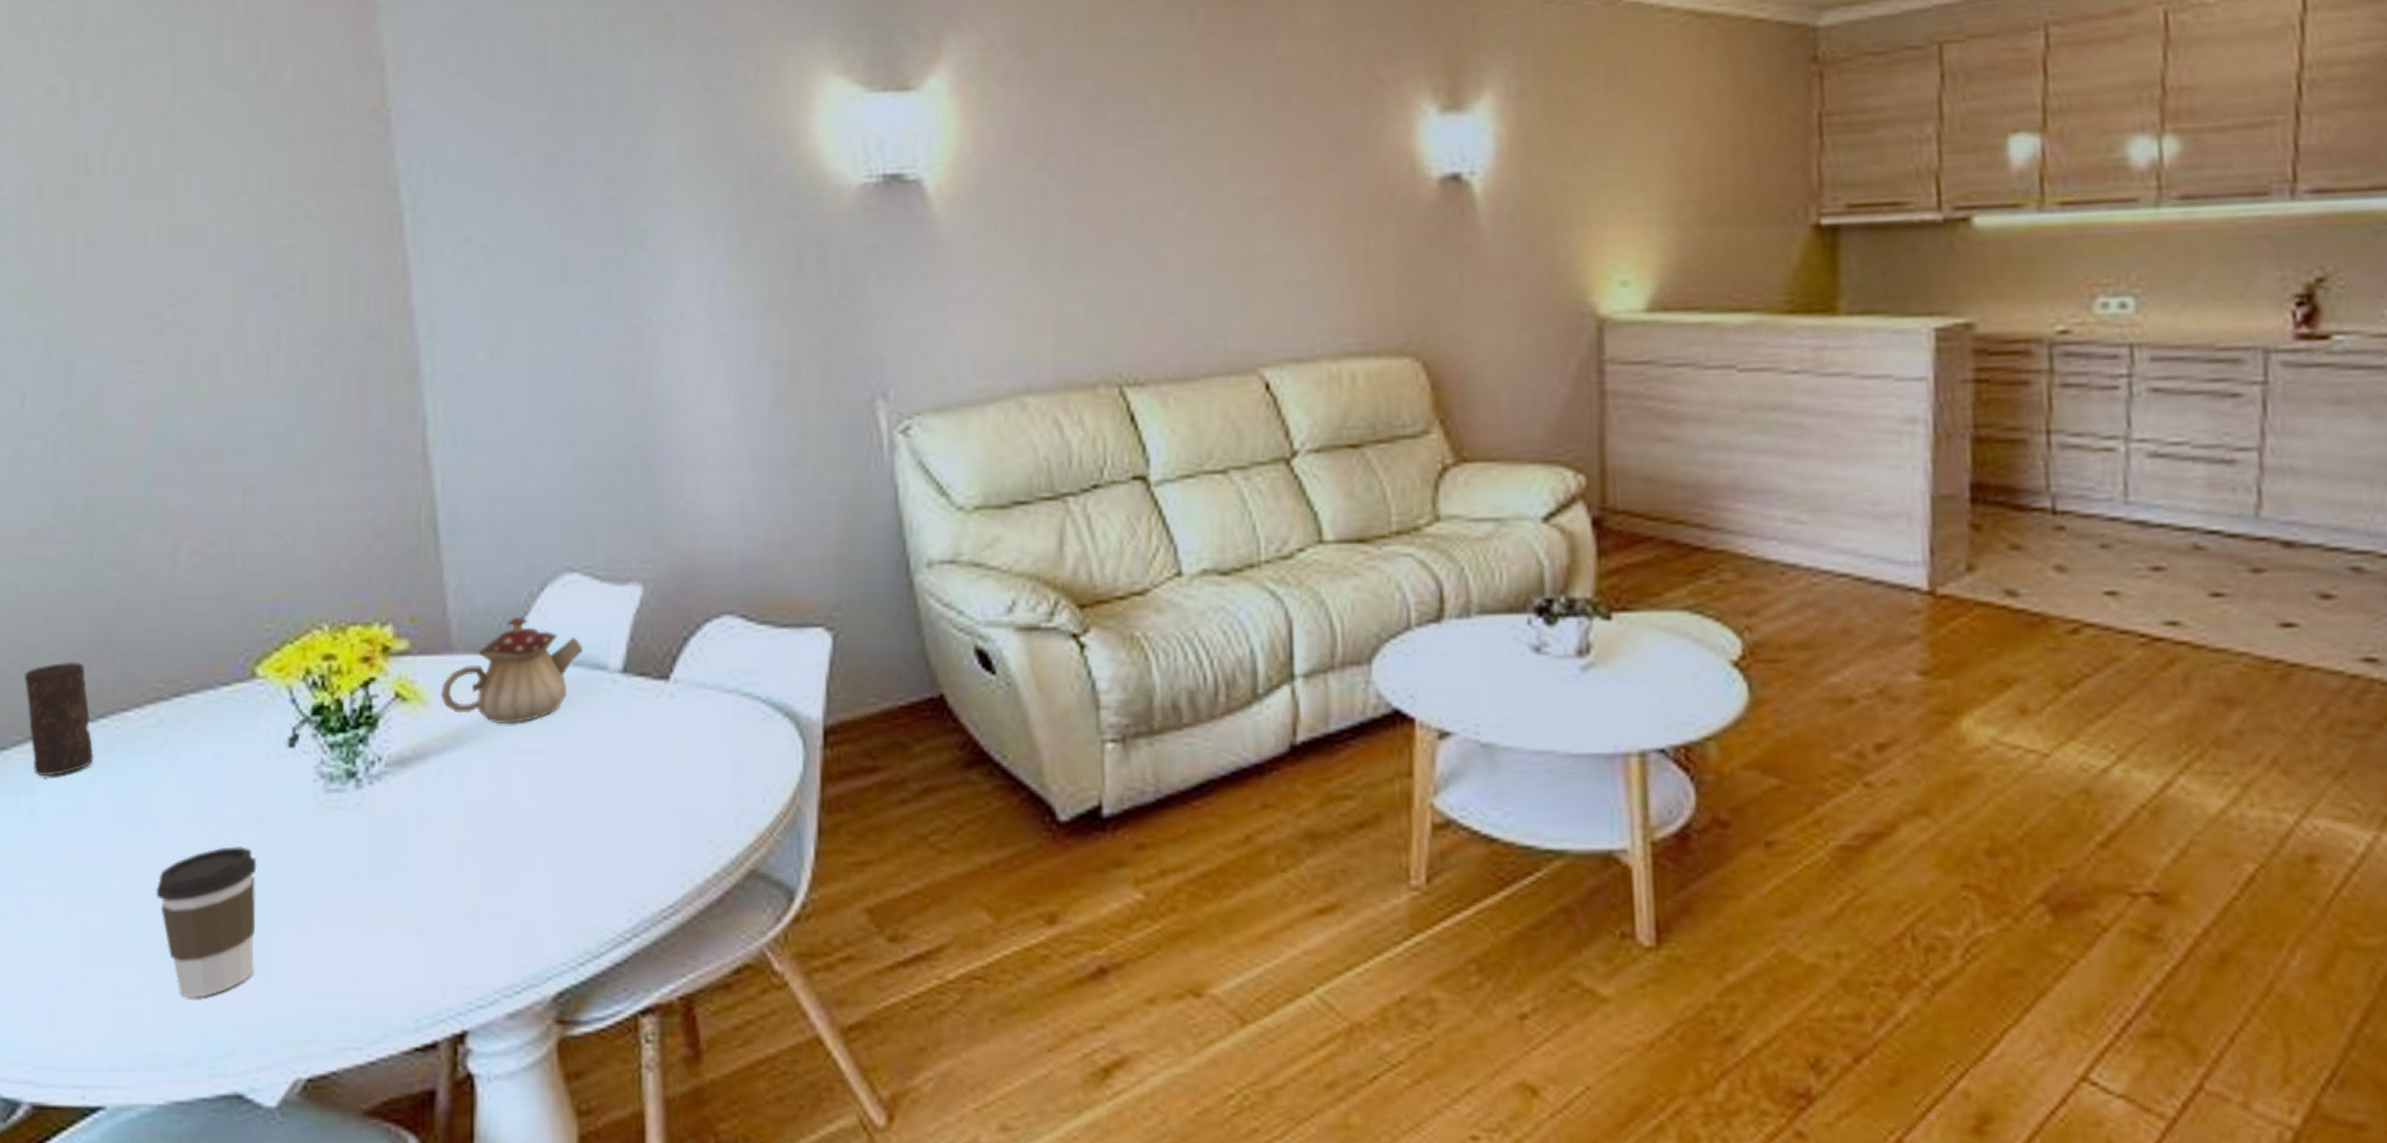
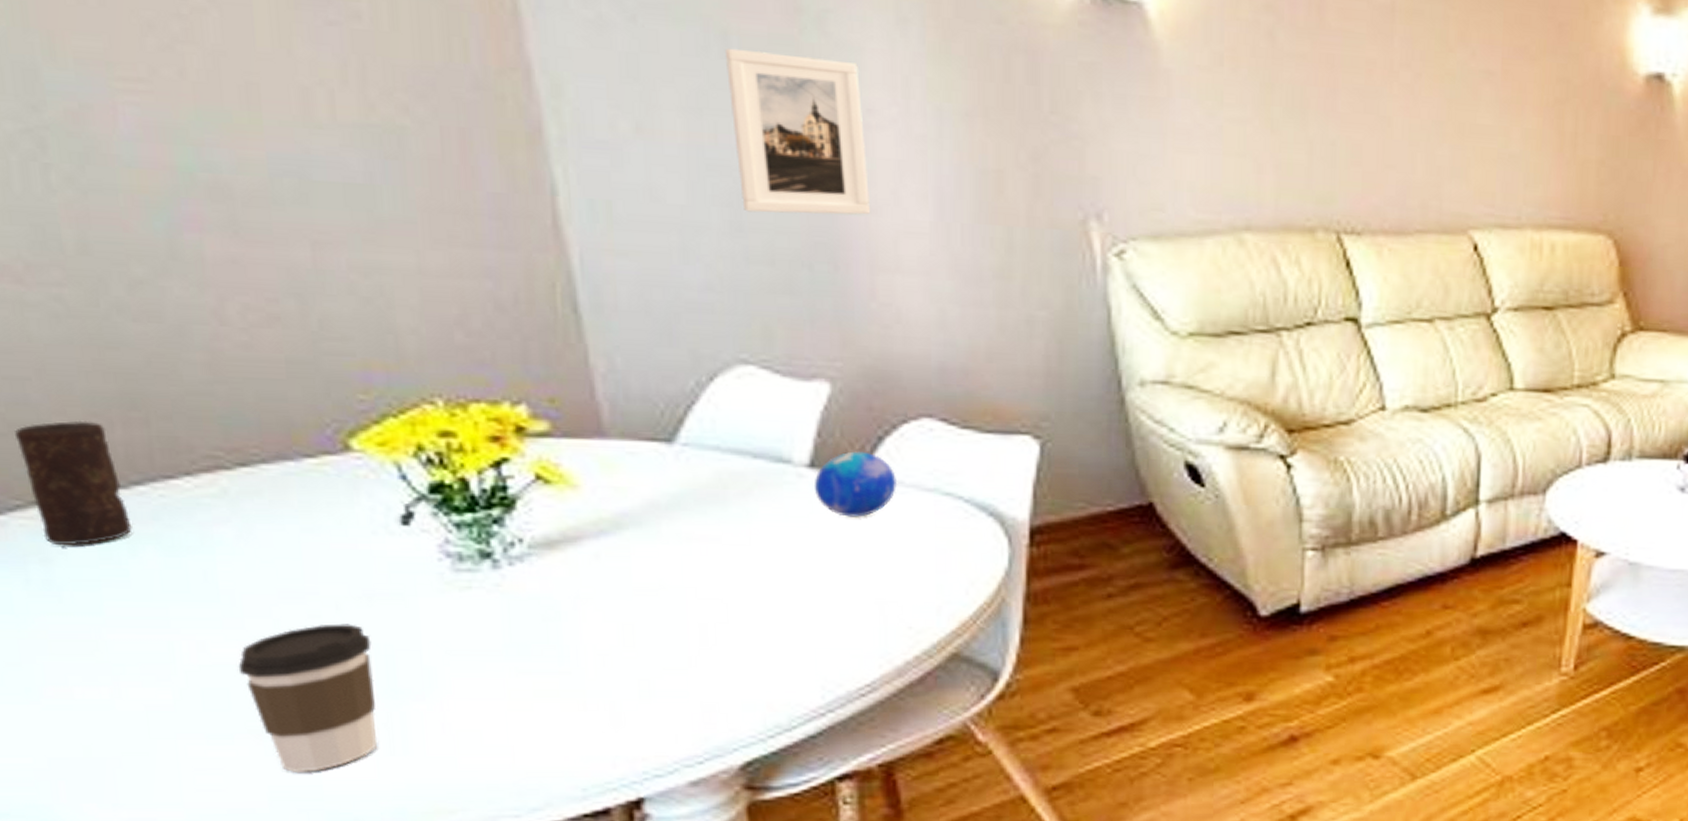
teapot: present [441,617,583,724] -> none [593,406,763,511]
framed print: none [563,273,681,424] -> present [724,48,871,215]
decorative orb: none [626,654,701,723] -> present [813,451,898,517]

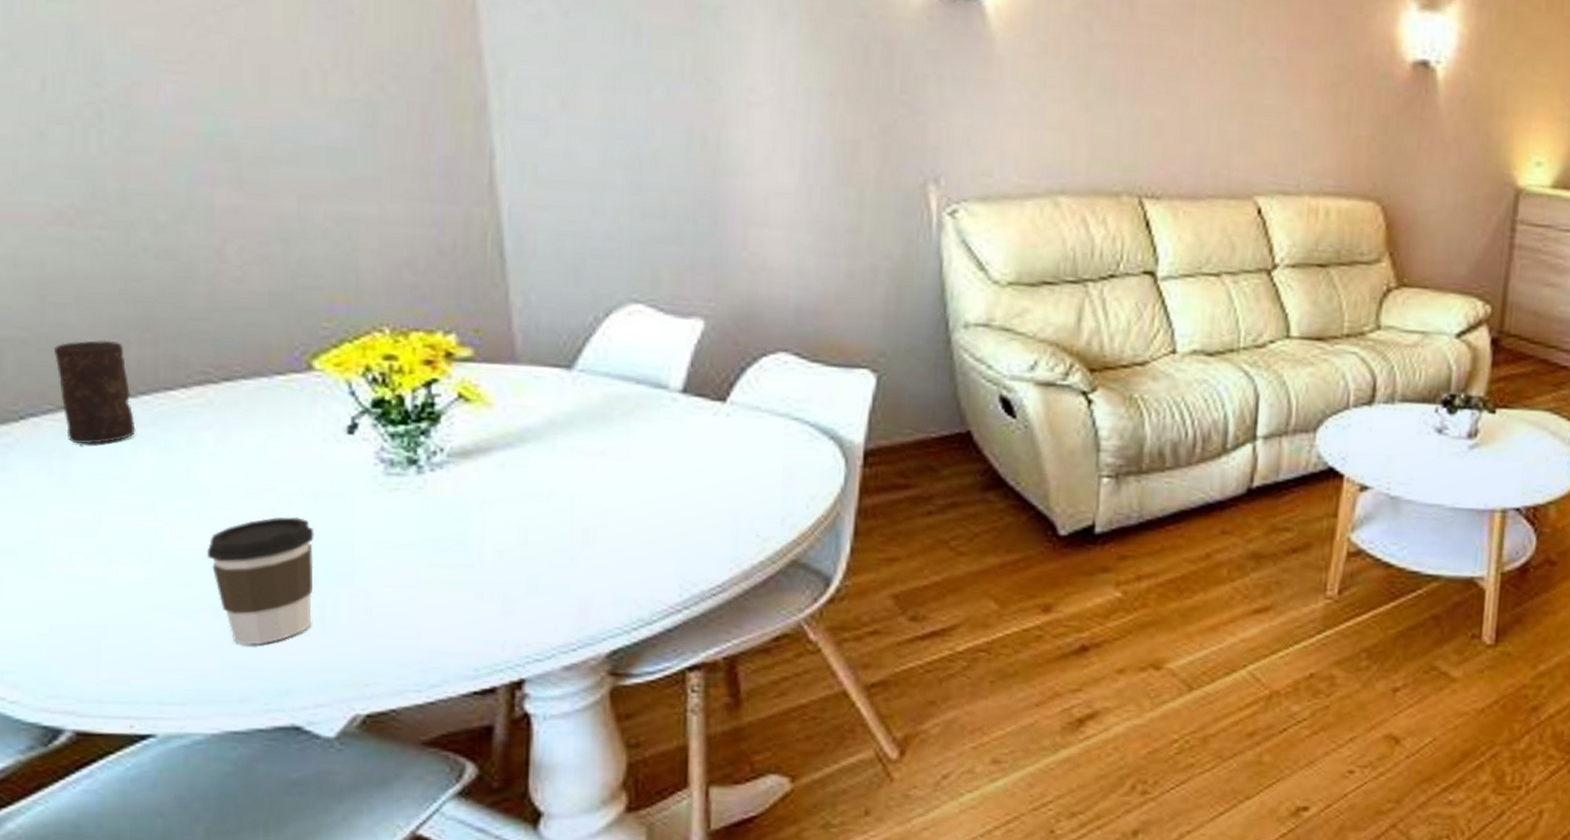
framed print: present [724,48,871,215] -> none [637,37,747,178]
decorative orb: present [813,451,898,517] -> none [685,380,755,437]

